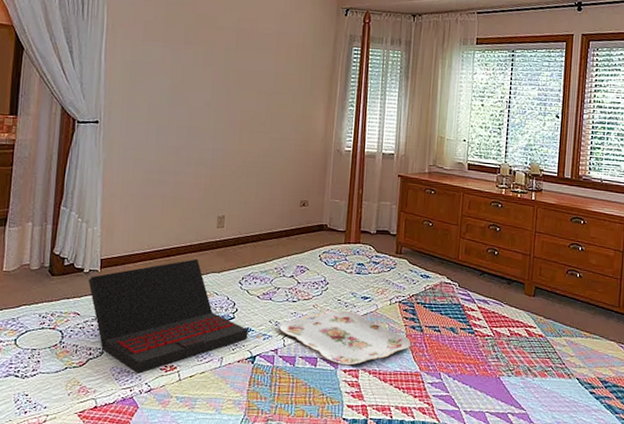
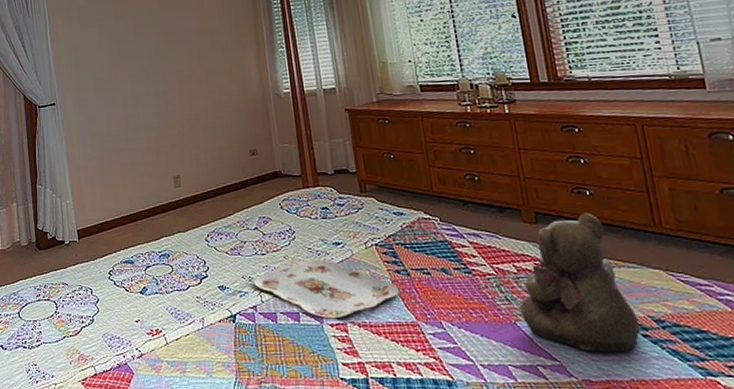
laptop: present [87,259,249,374] -> none [69,221,225,339]
teddy bear: none [505,291,591,405] -> present [519,213,641,352]

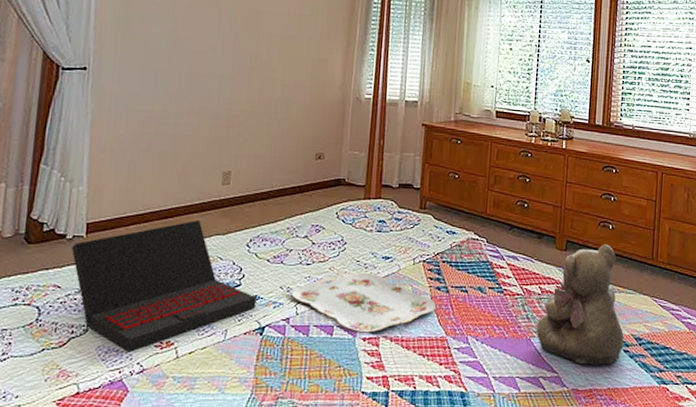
laptop: none [69,221,225,339] -> present [71,220,257,352]

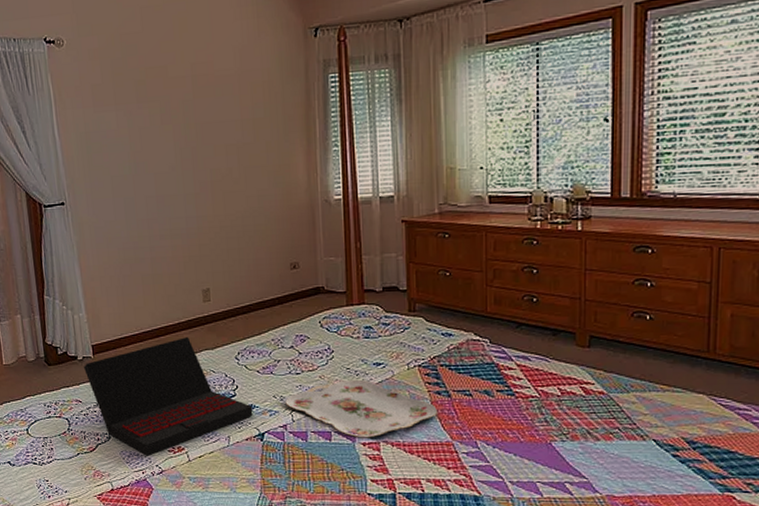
teddy bear: present [536,244,624,365] -> none [557,337,672,470]

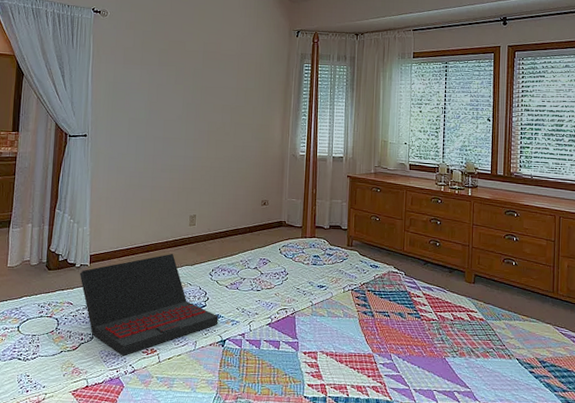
serving tray: present [285,380,437,438] -> none [246,298,363,348]

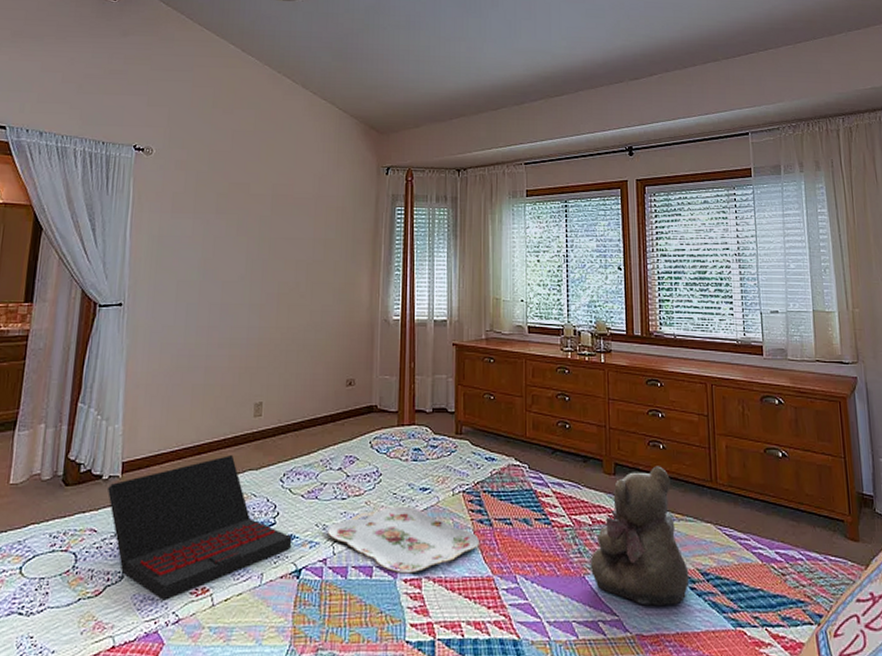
serving tray: none [246,298,363,348] -> present [328,507,479,574]
teddy bear: none [450,278,529,383] -> present [590,466,689,606]

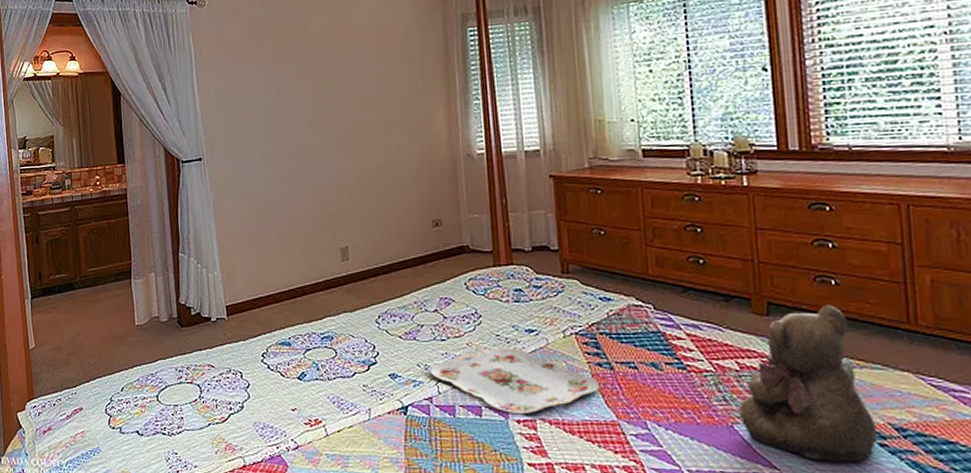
laptop: present [107,456,292,601] -> none [216,299,396,429]

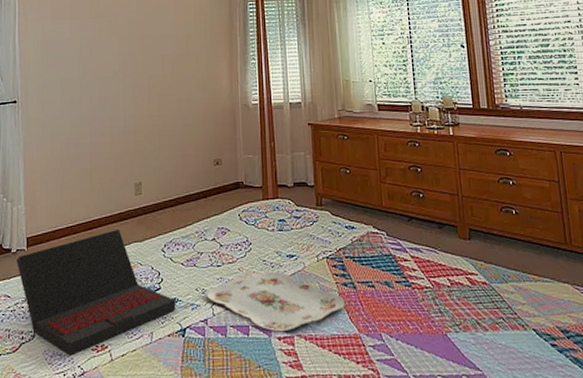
laptop: none [216,299,396,429] -> present [15,230,176,356]
teddy bear: present [739,305,878,462] -> none [451,230,550,361]

